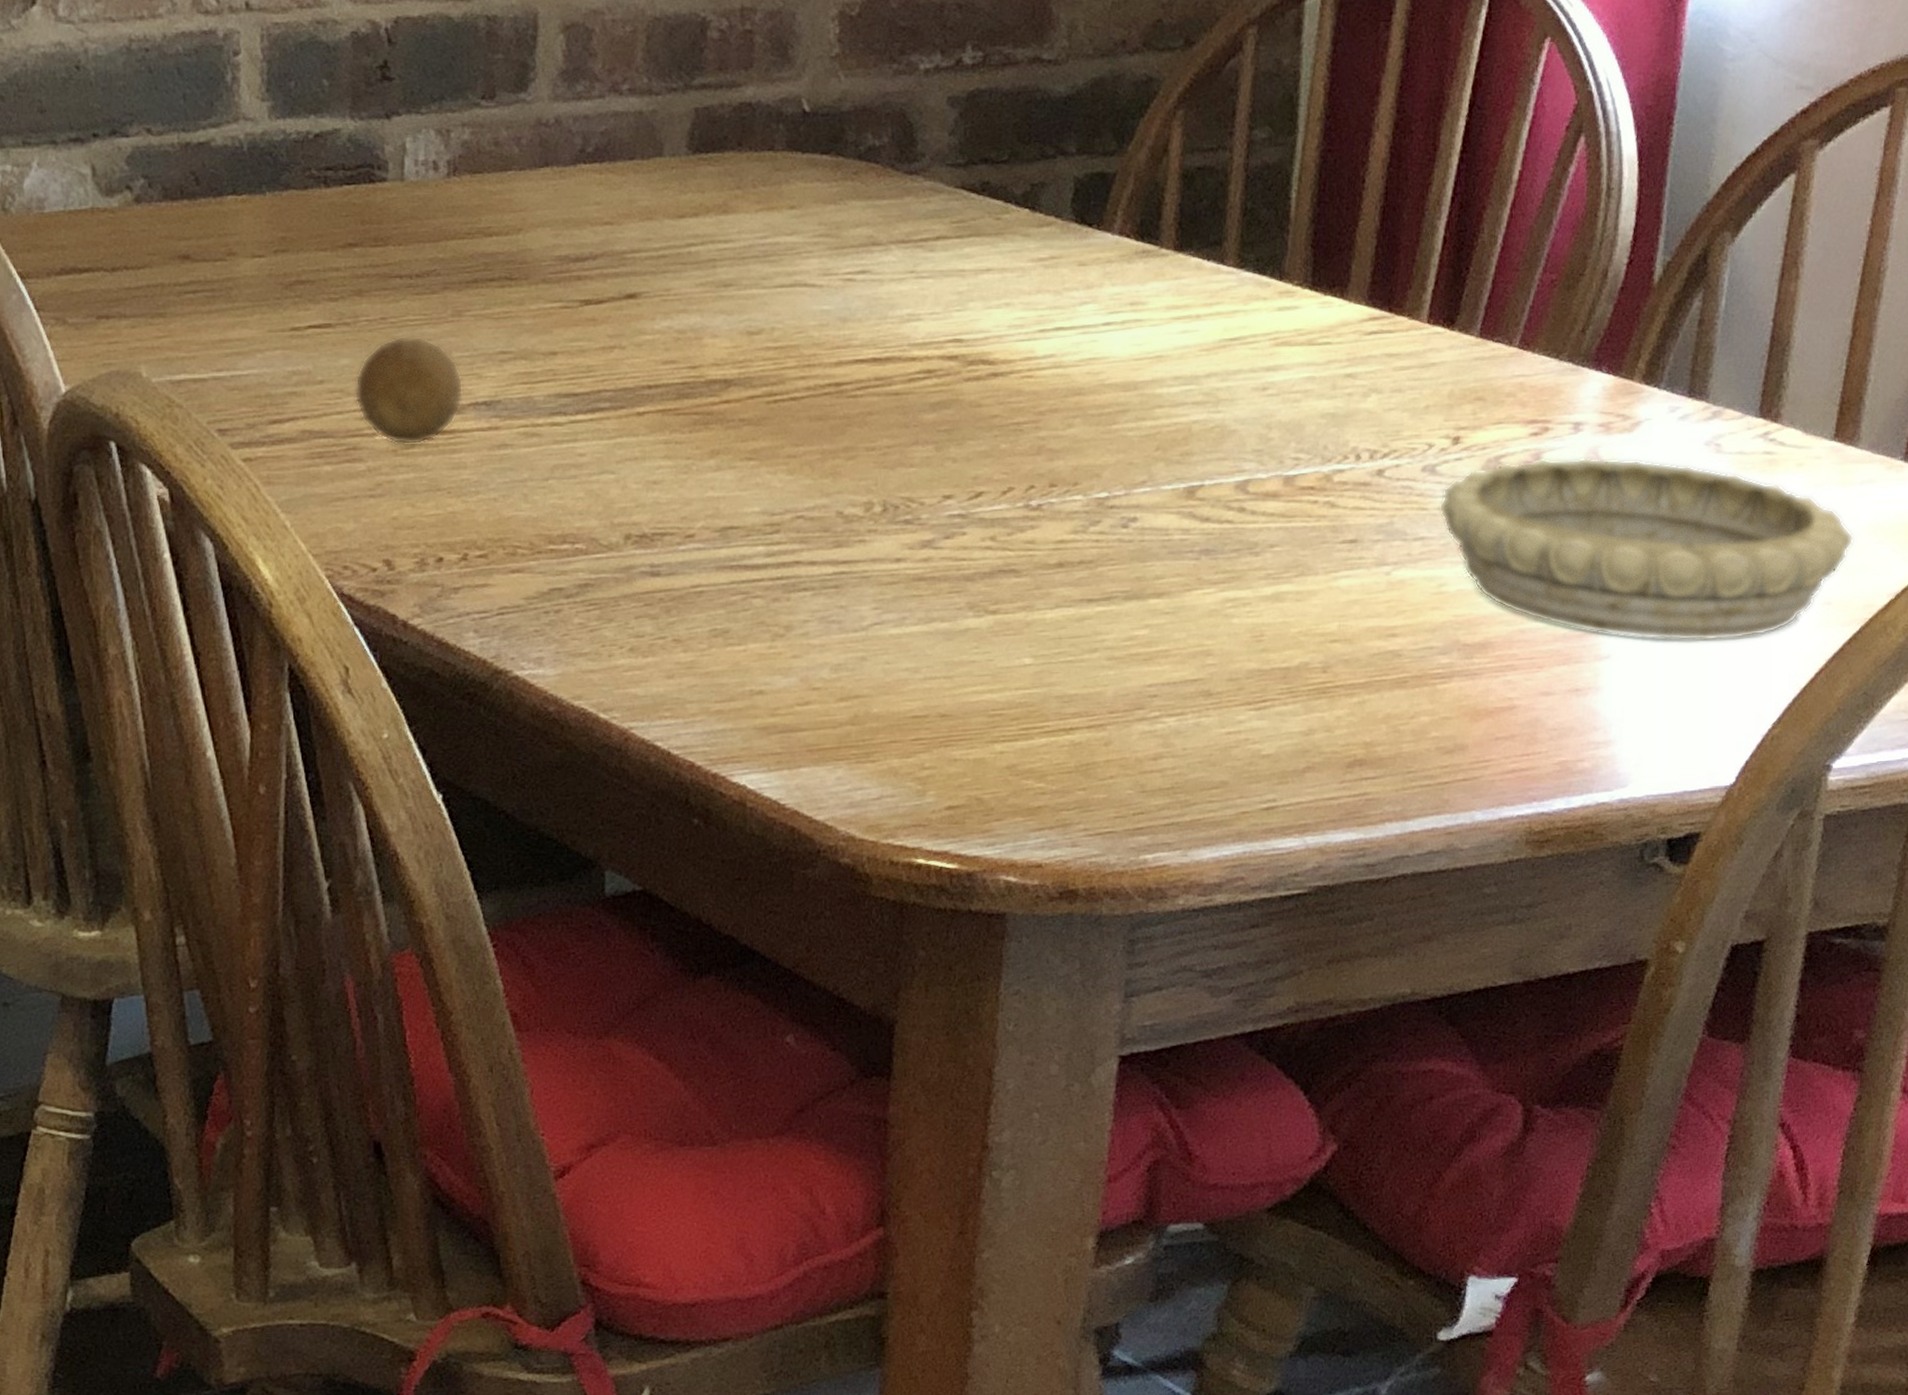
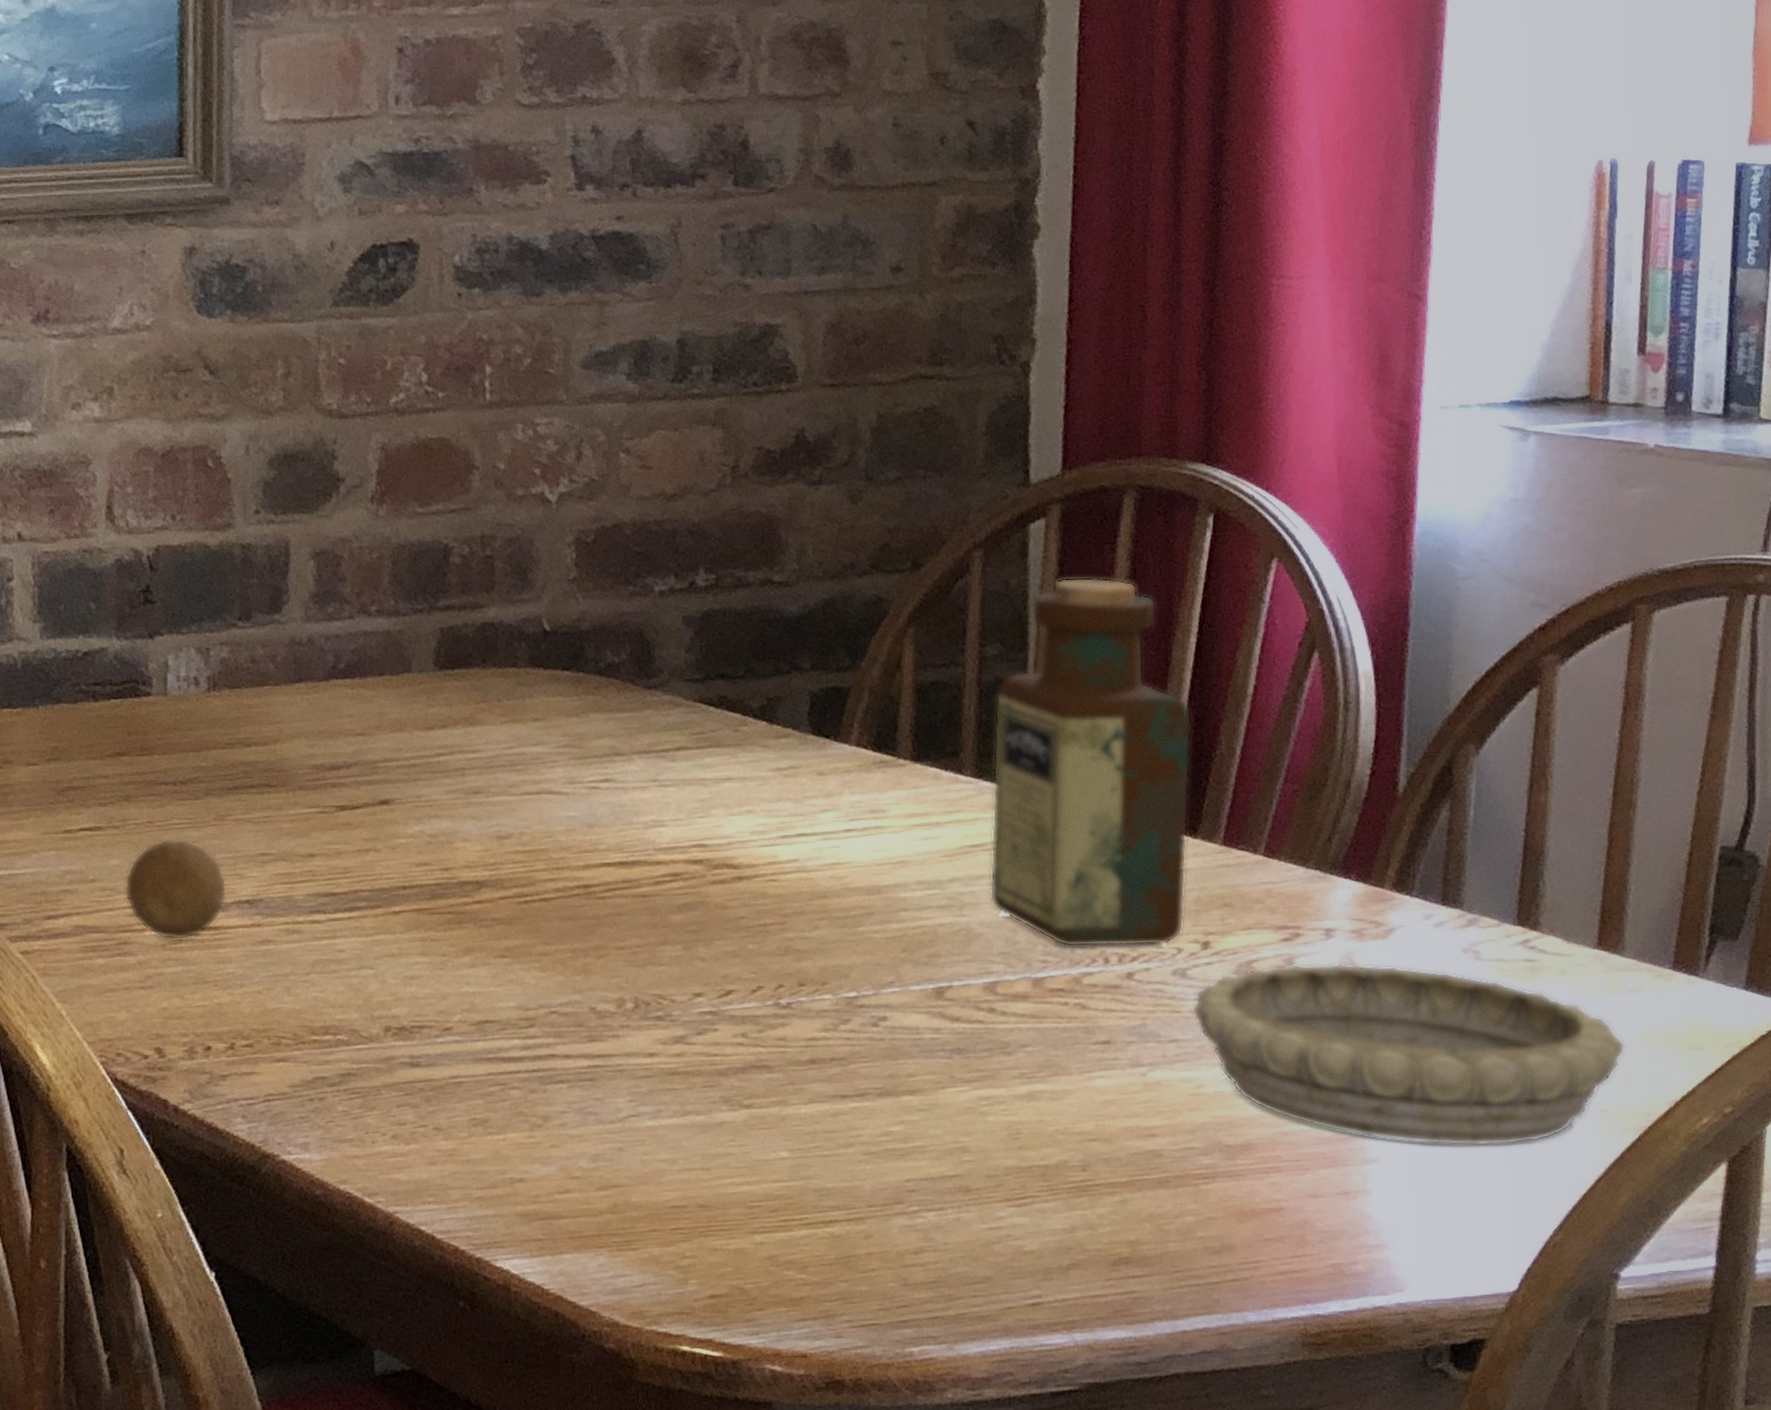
bottle: none [1245,56,1456,444] -> present [989,577,1192,947]

